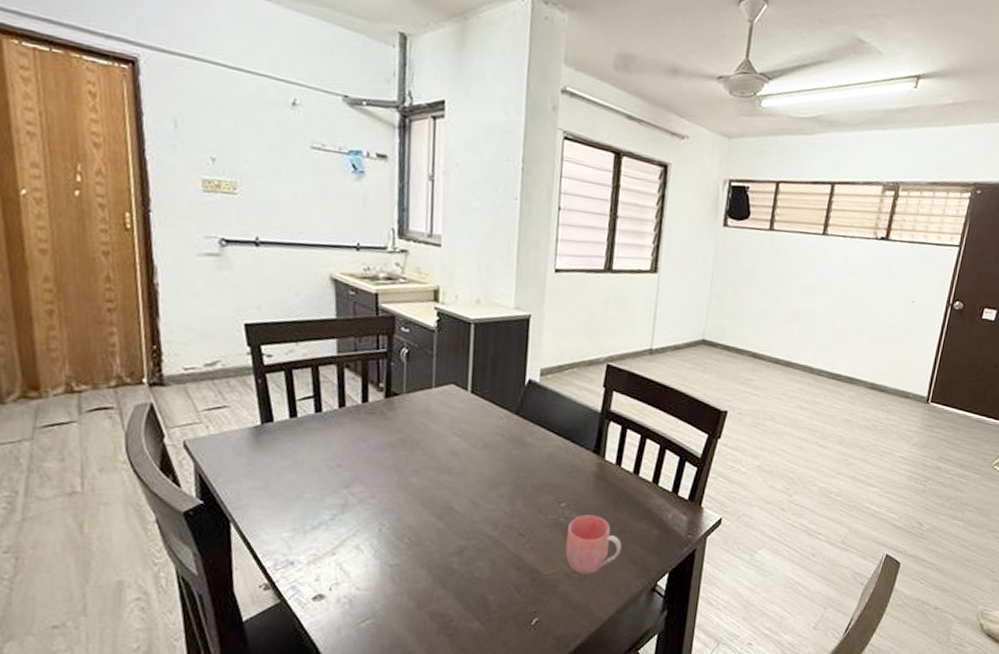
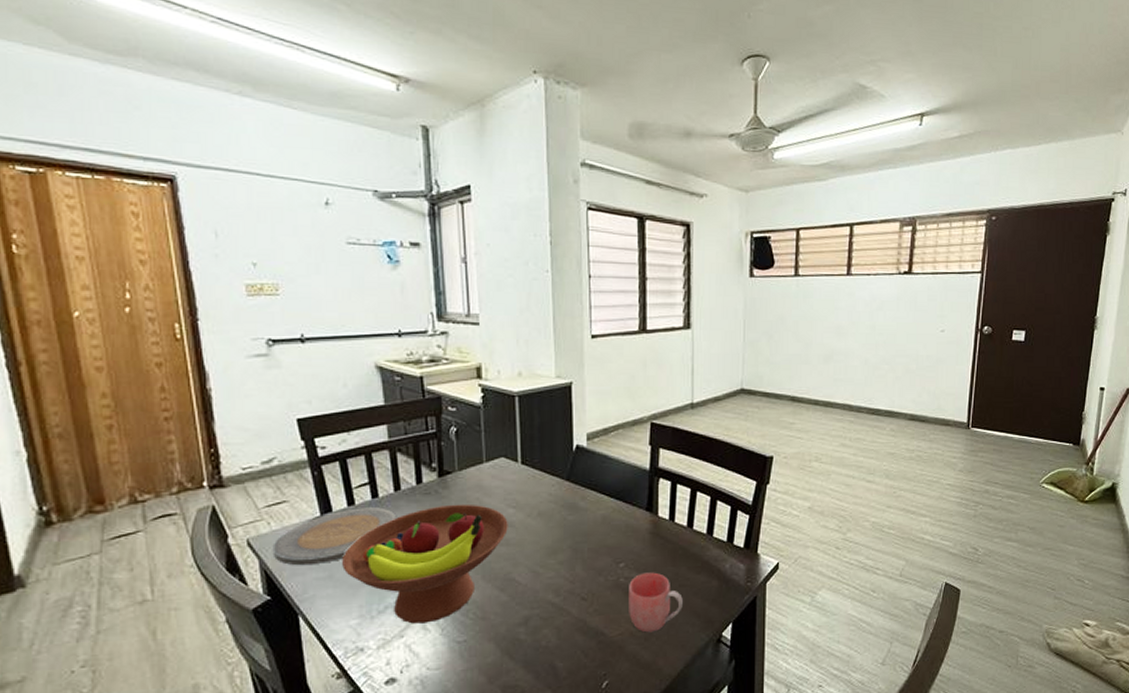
plate: none [209,420,340,474] -> present [272,507,397,566]
fruit bowl: none [279,426,452,543] -> present [342,504,508,624]

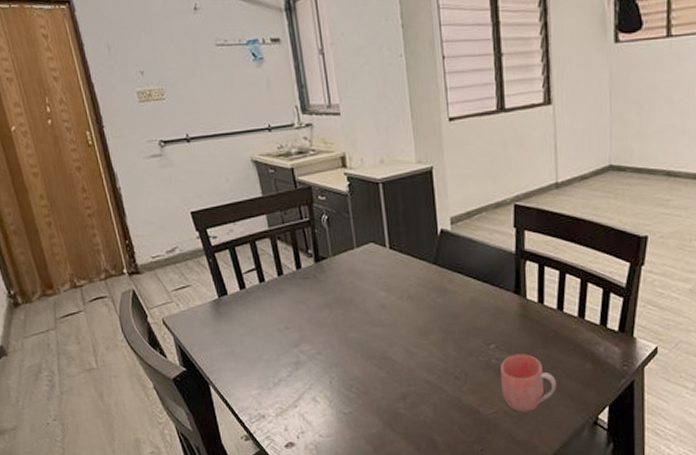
plate: present [272,507,397,566] -> none [183,291,283,342]
fruit bowl: present [342,504,508,624] -> none [240,287,382,396]

